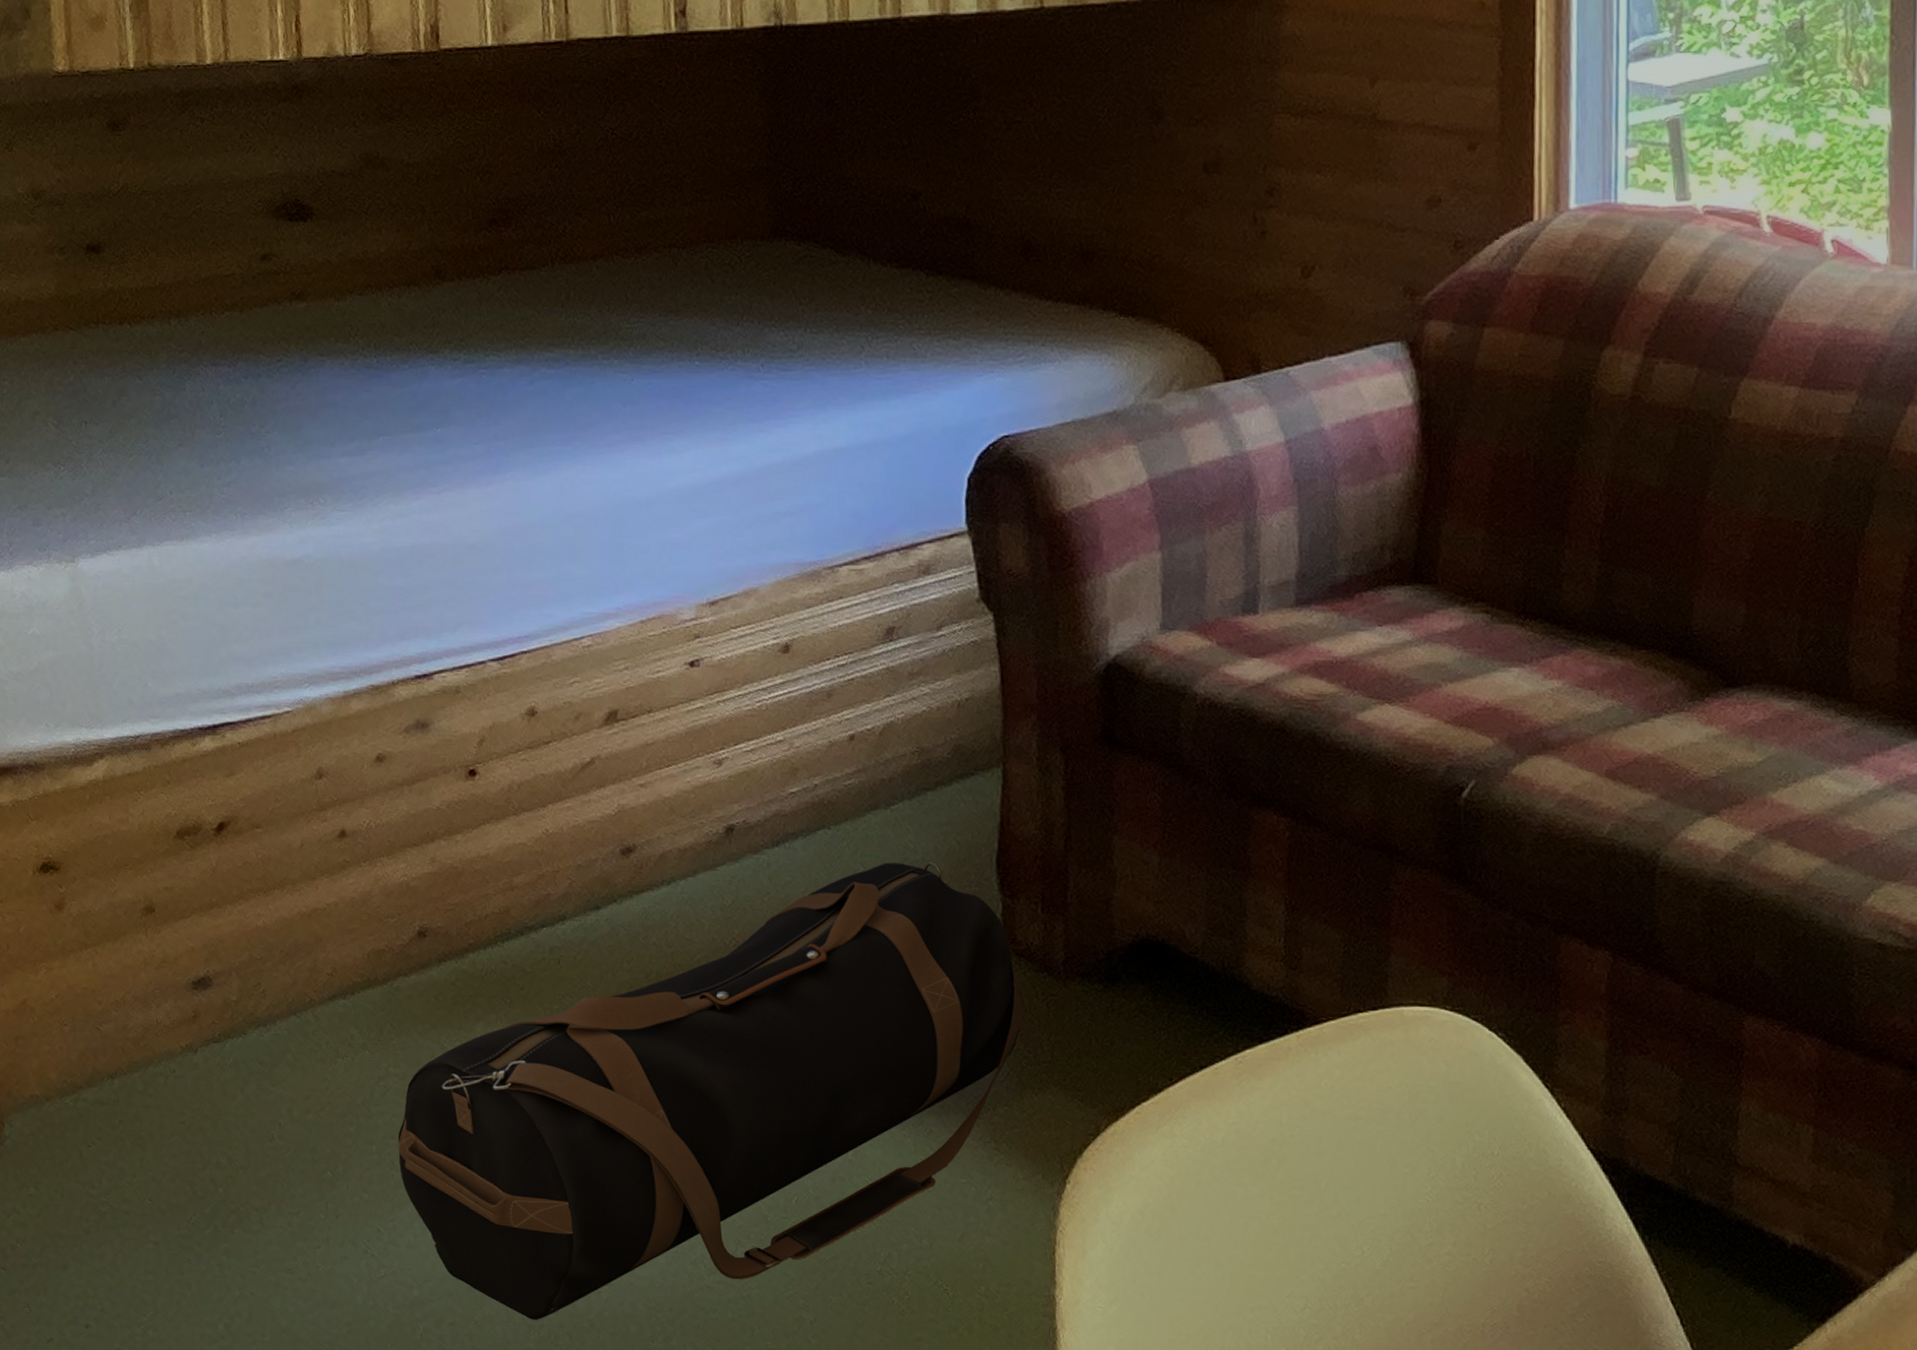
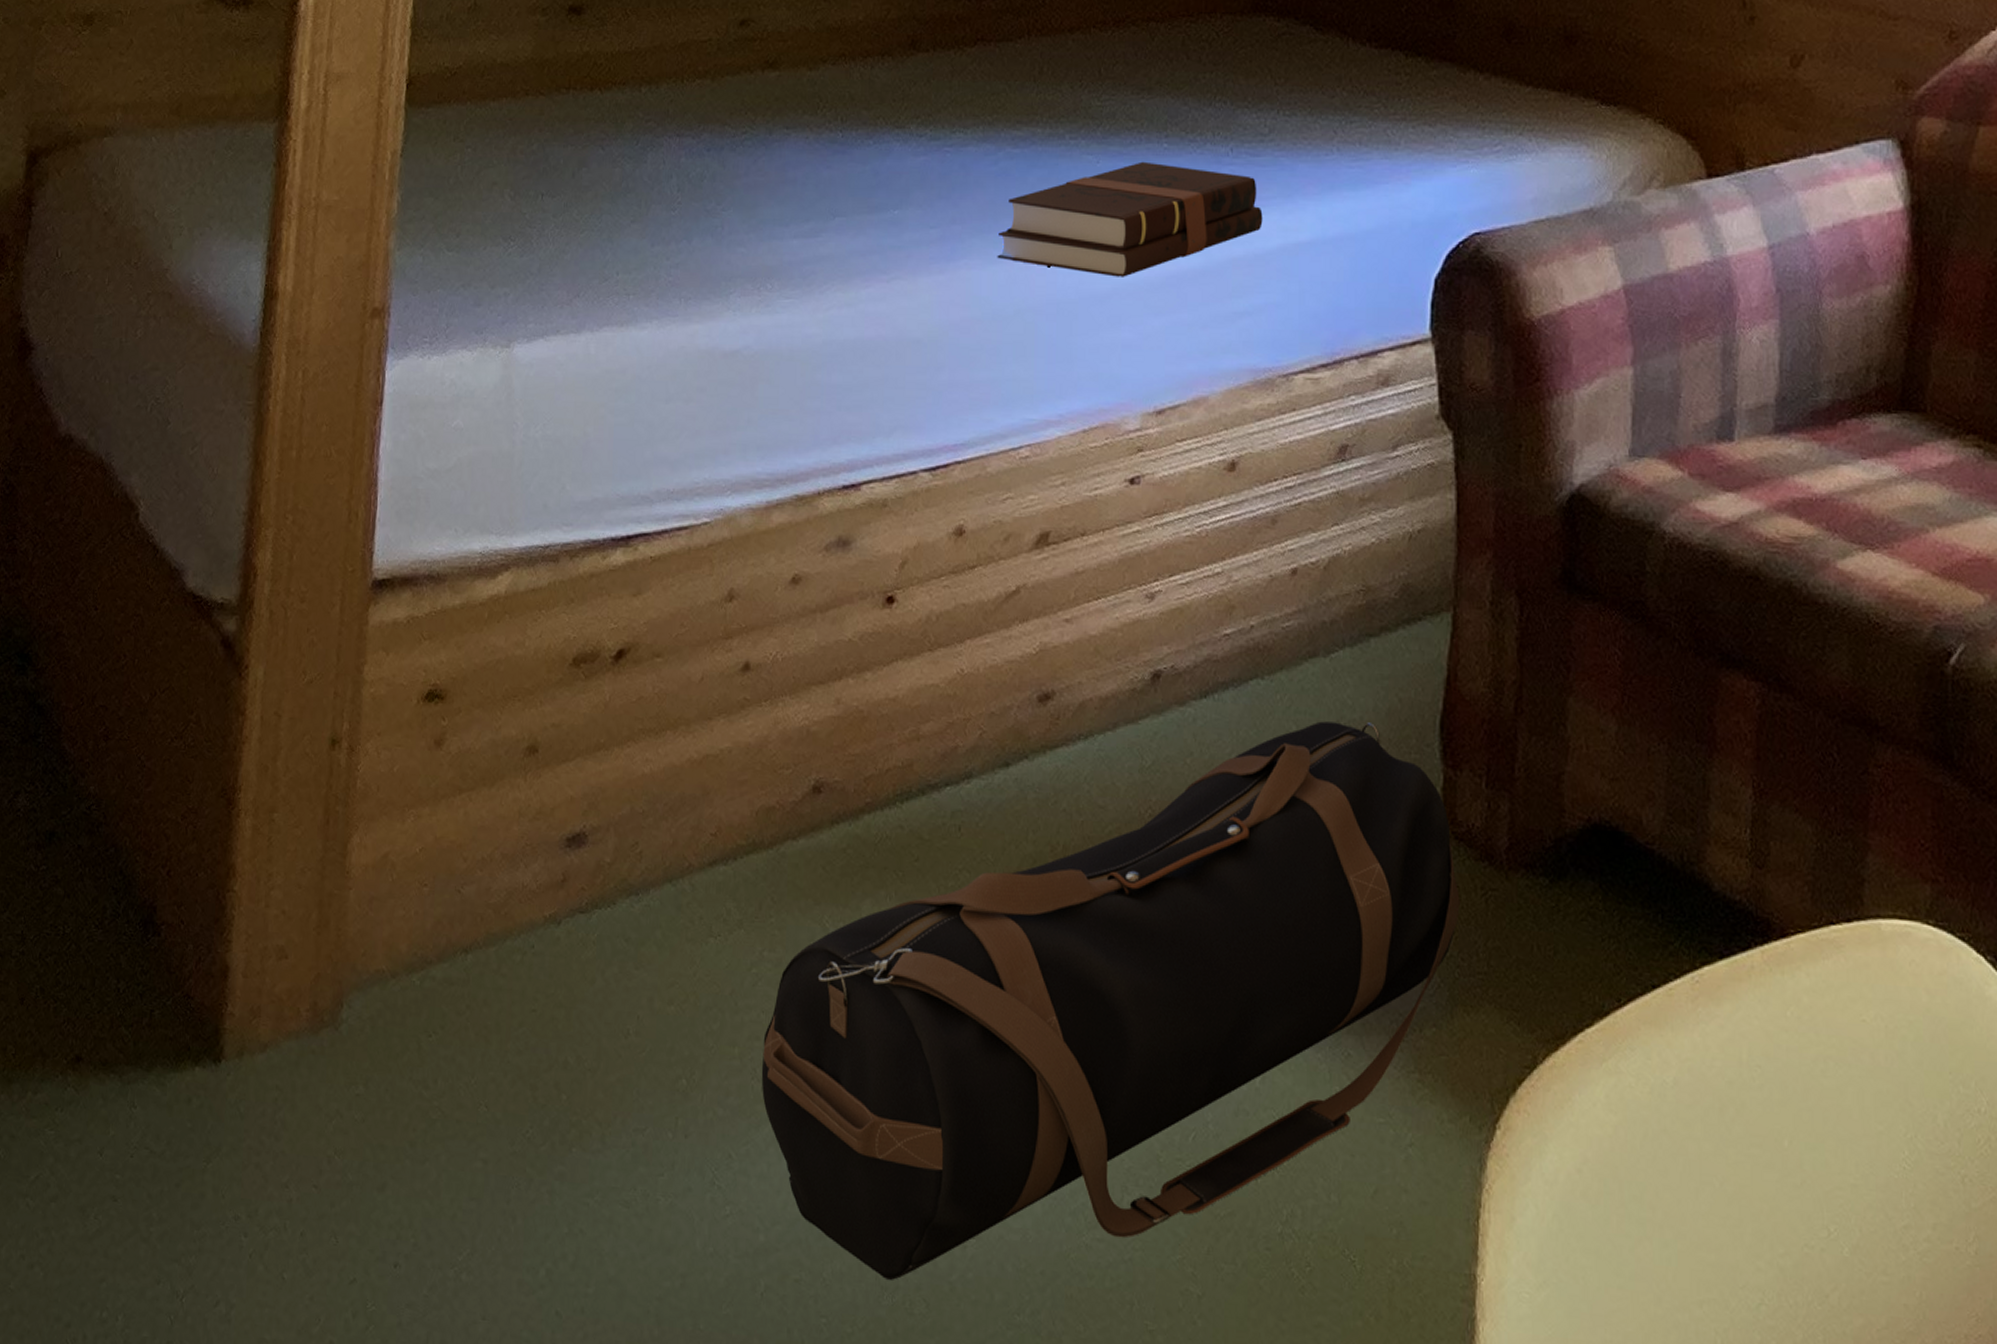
hardback book: none [541,378,798,484] -> present [997,161,1263,277]

